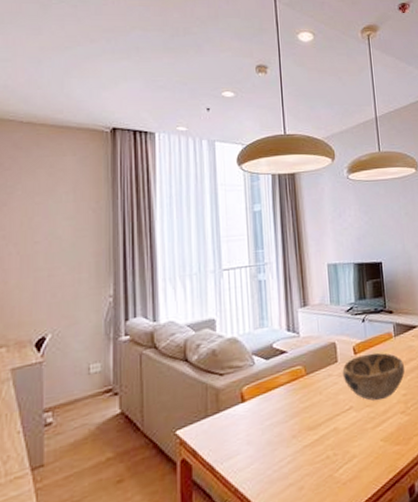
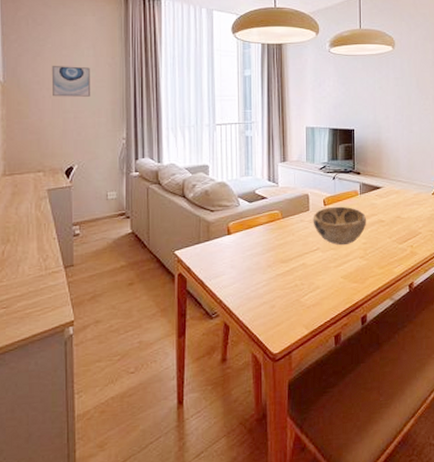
wall art: none [20,214,70,253] -> present [51,66,91,97]

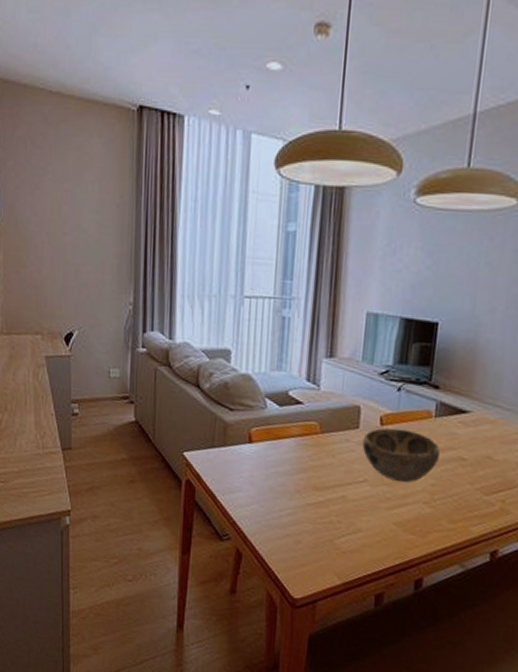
wall art: present [51,66,91,97] -> none [51,203,95,246]

